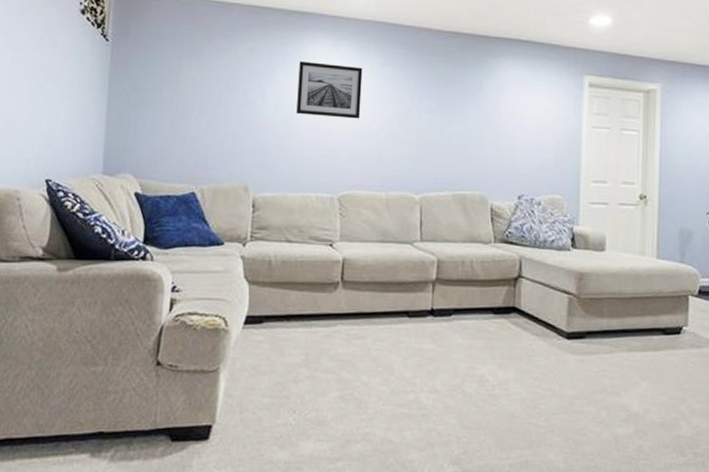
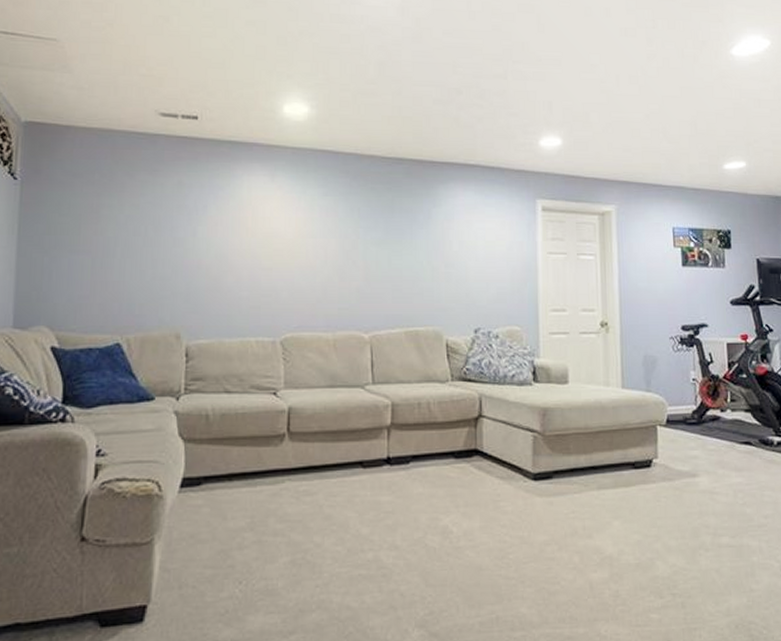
wall art: present [296,61,363,119] -> none [231,195,302,254]

